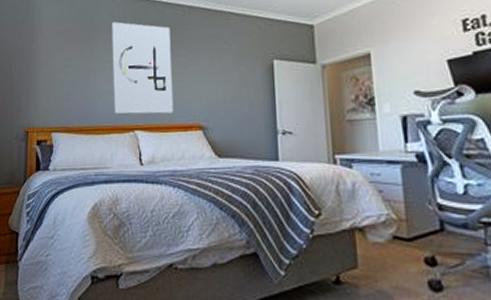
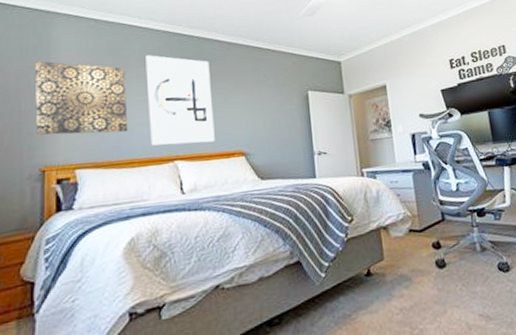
wall art: none [22,29,95,99] -> present [34,61,128,135]

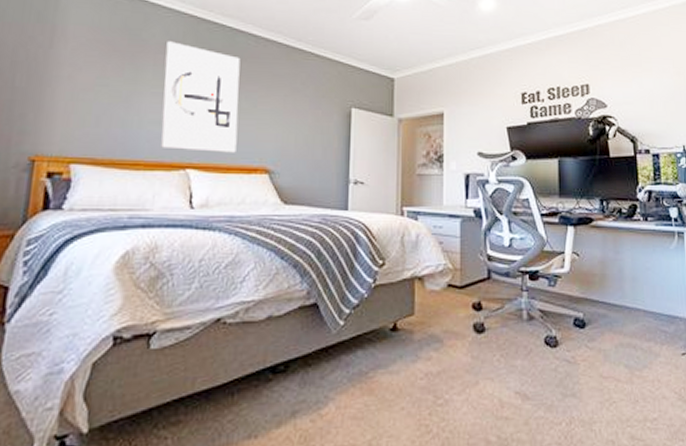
wall art: present [34,61,128,135] -> none [29,31,142,128]

